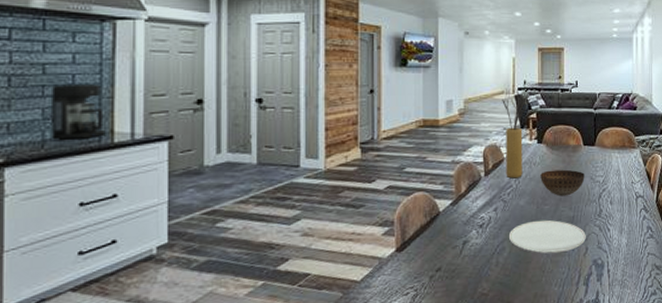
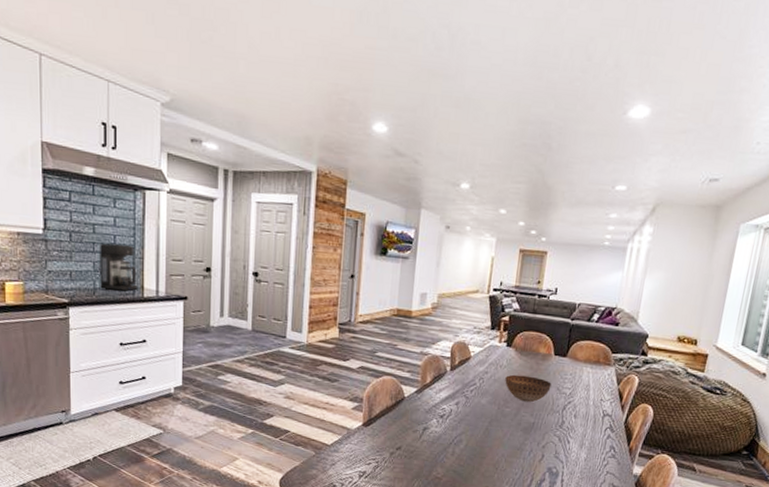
vase: present [502,89,533,179] -> none [471,288,509,378]
plate: present [508,220,586,254] -> none [466,420,544,455]

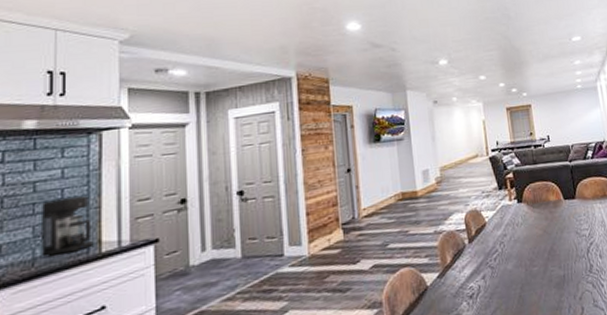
bowl: present [505,374,552,403] -> none [524,226,570,256]

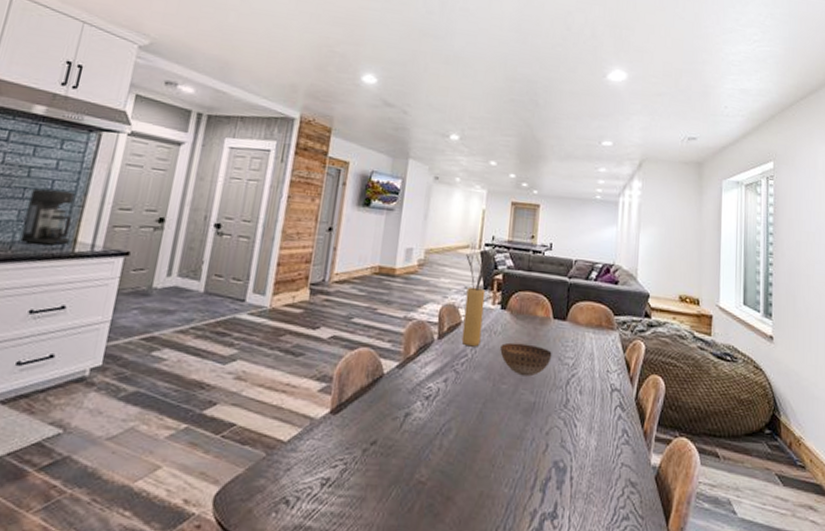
vase: none [477,150,507,243] -> present [461,243,501,347]
bowl: none [524,226,570,256] -> present [500,342,552,377]

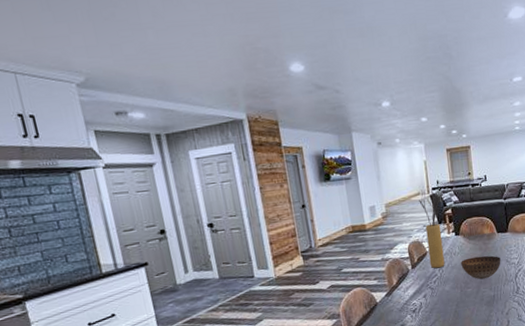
coffee maker: present [20,188,75,246] -> none [44,227,95,276]

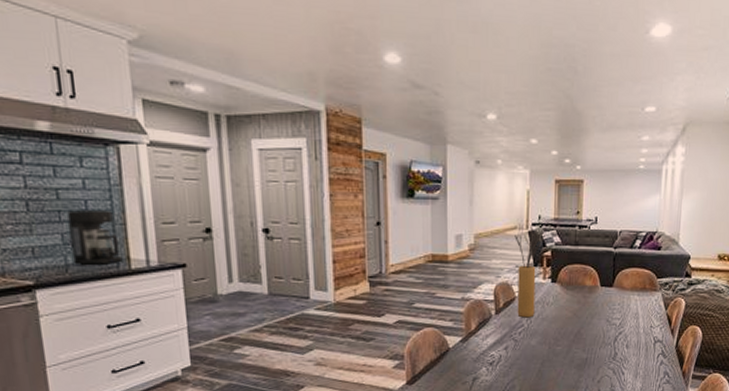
coffee maker: none [44,227,95,276] -> present [67,210,123,265]
bowl: present [461,255,501,280] -> none [553,310,601,338]

